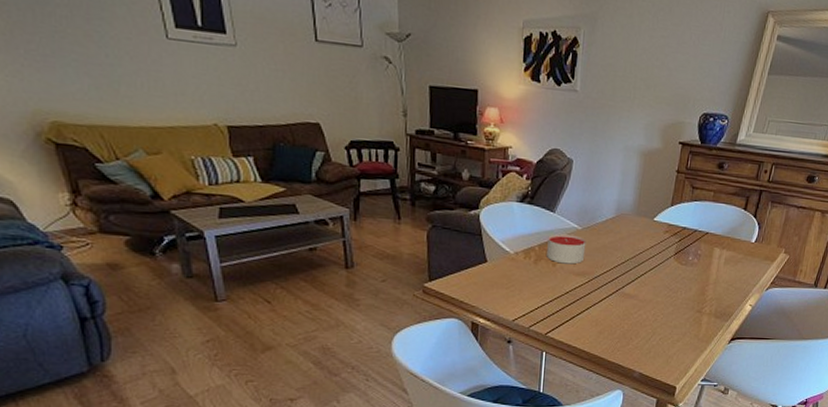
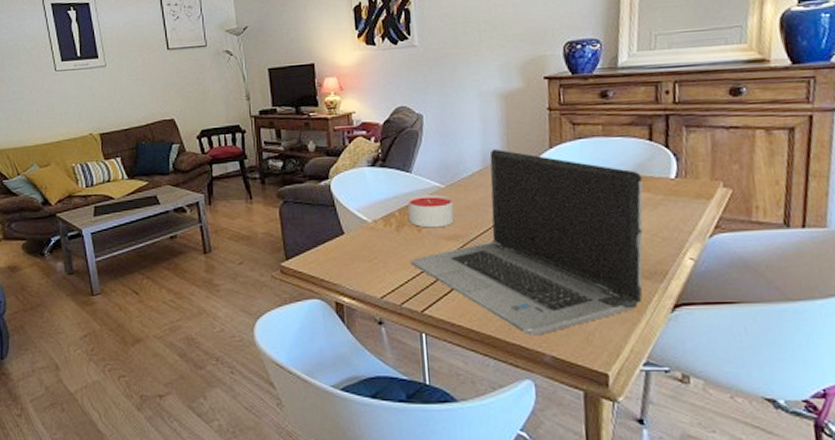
laptop computer: none [543,200,733,357] -> present [411,148,643,336]

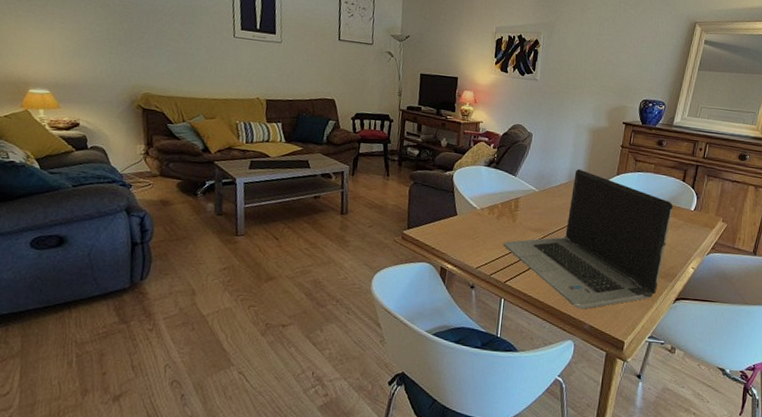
candle: present [408,195,455,228] -> none [508,194,543,221]

